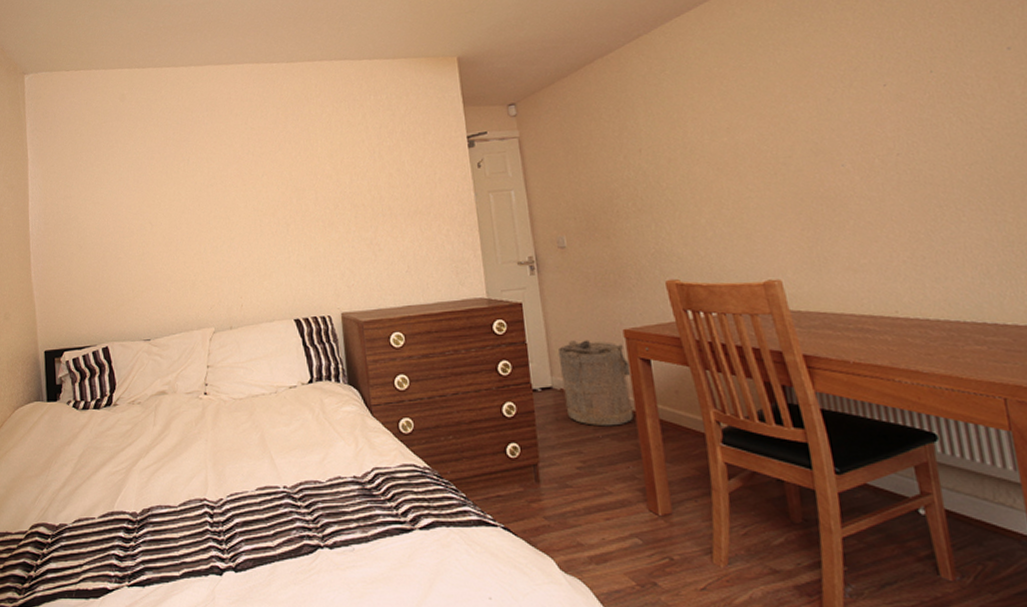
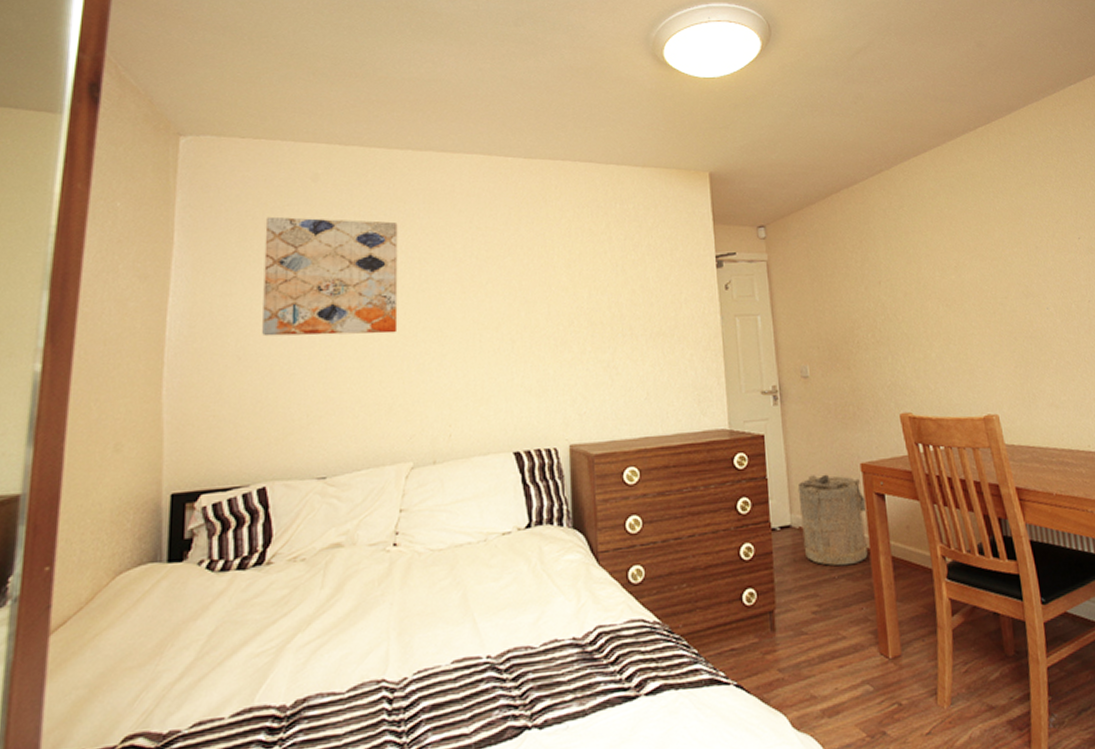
wall art: none [89,129,195,229] -> present [262,216,398,337]

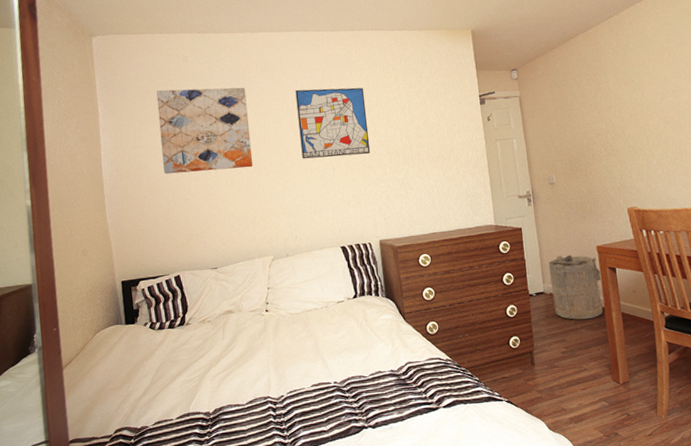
wall art: none [468,230,567,326] -> present [295,87,371,159]

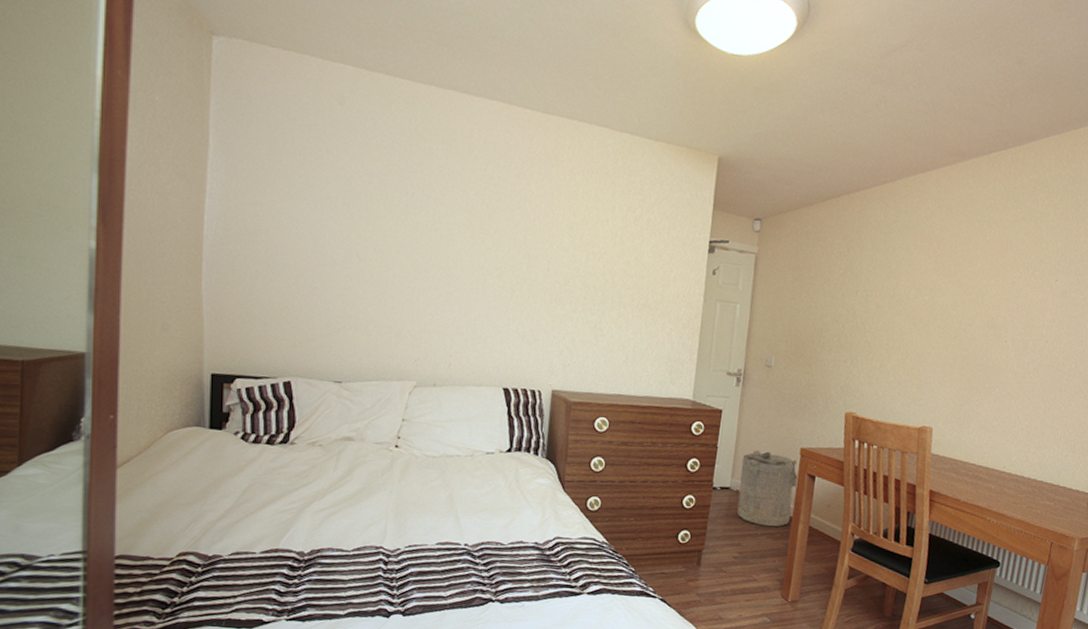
wall art: present [156,87,253,175] -> none [289,133,417,266]
wall art: present [295,87,371,159] -> none [475,178,571,283]

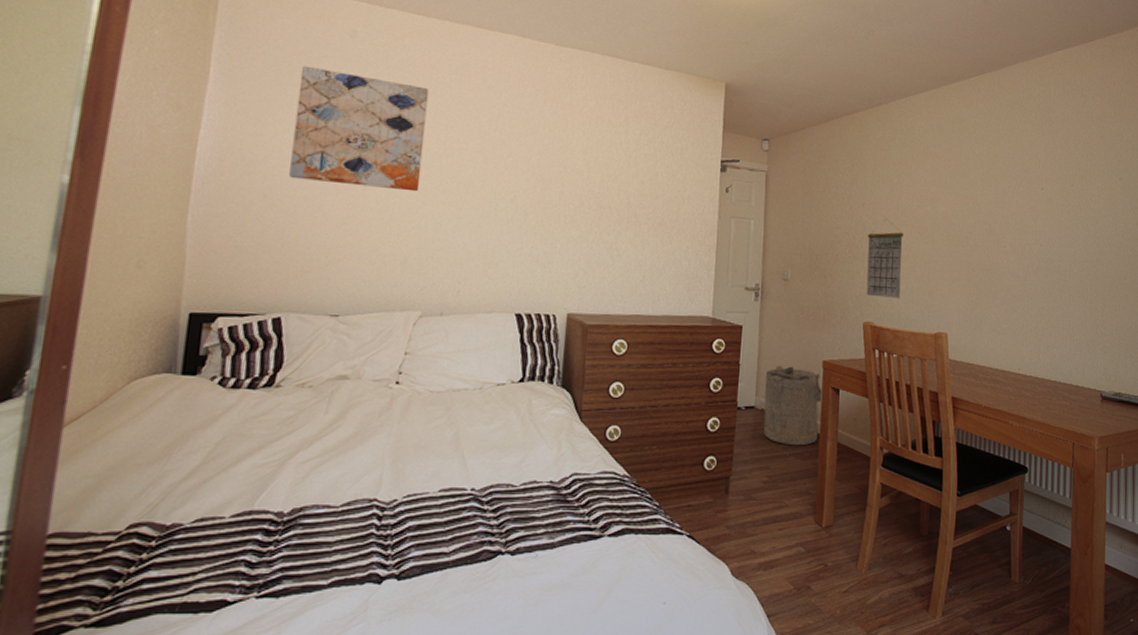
wall art: none [289,133,417,266] -> present [289,65,429,192]
calendar: none [851,307,897,390] -> present [866,219,903,298]

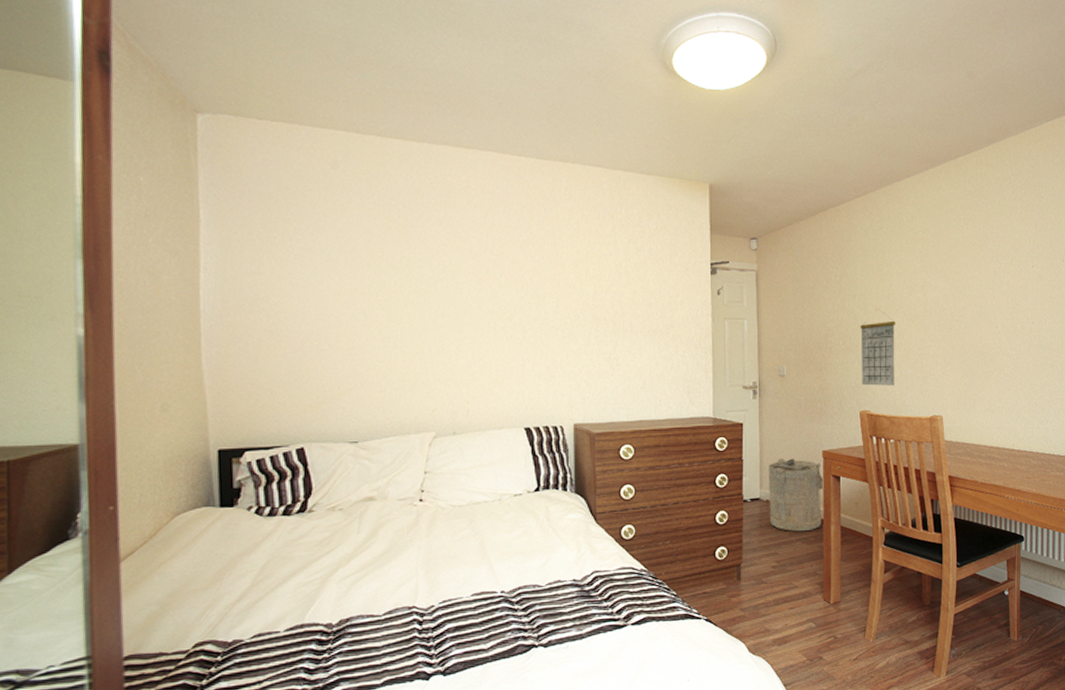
wall art: present [289,65,429,192] -> none [288,200,419,318]

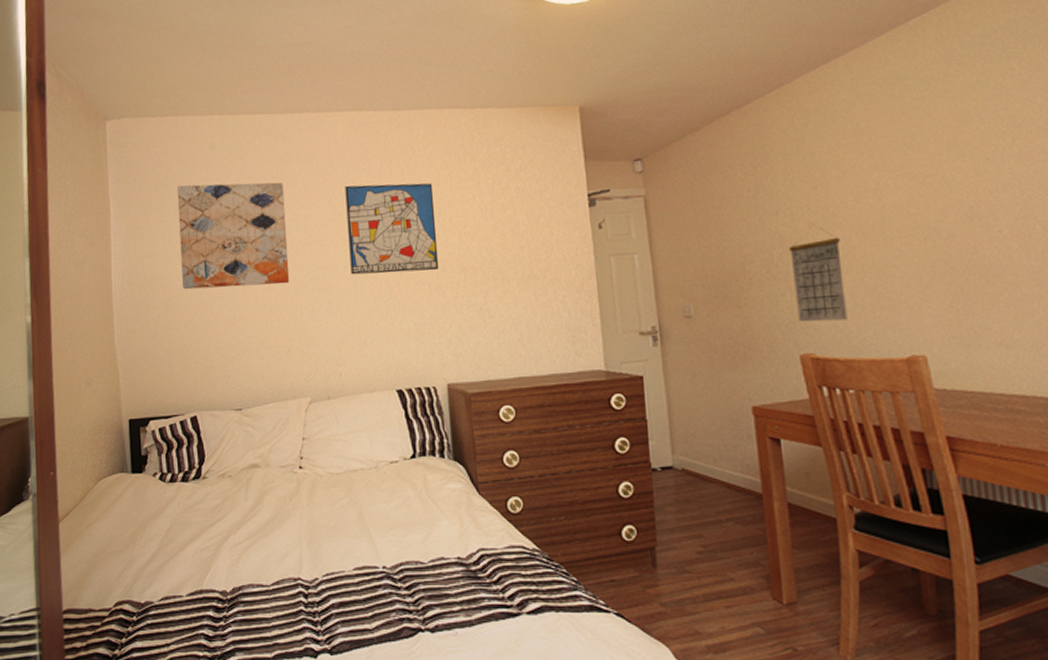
wall art: none [288,200,419,318] -> present [177,182,290,290]
wall art: none [483,226,573,318] -> present [345,183,439,275]
laundry hamper: present [768,458,825,532] -> none [680,416,761,510]

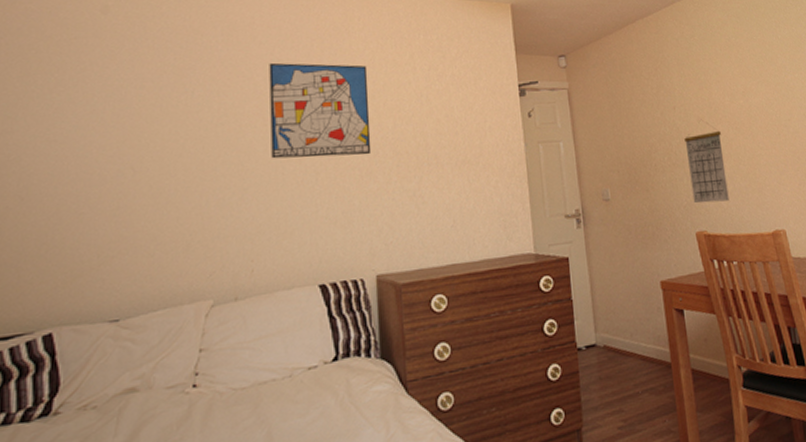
wall art: present [177,182,290,290] -> none [48,50,196,175]

